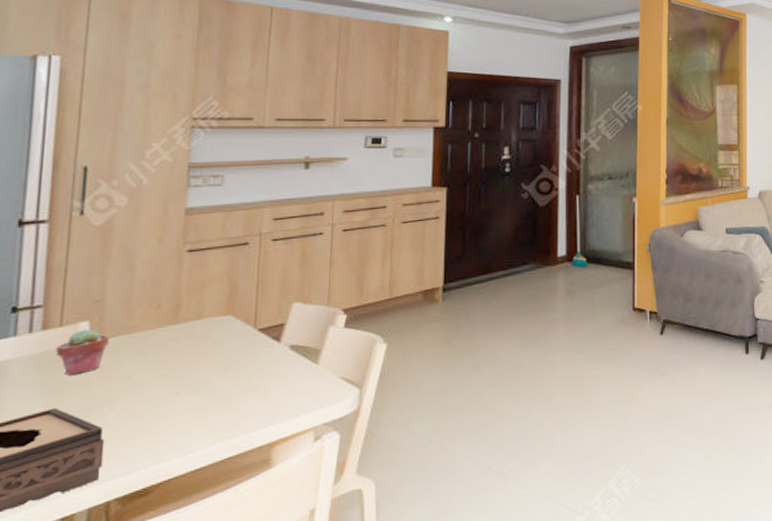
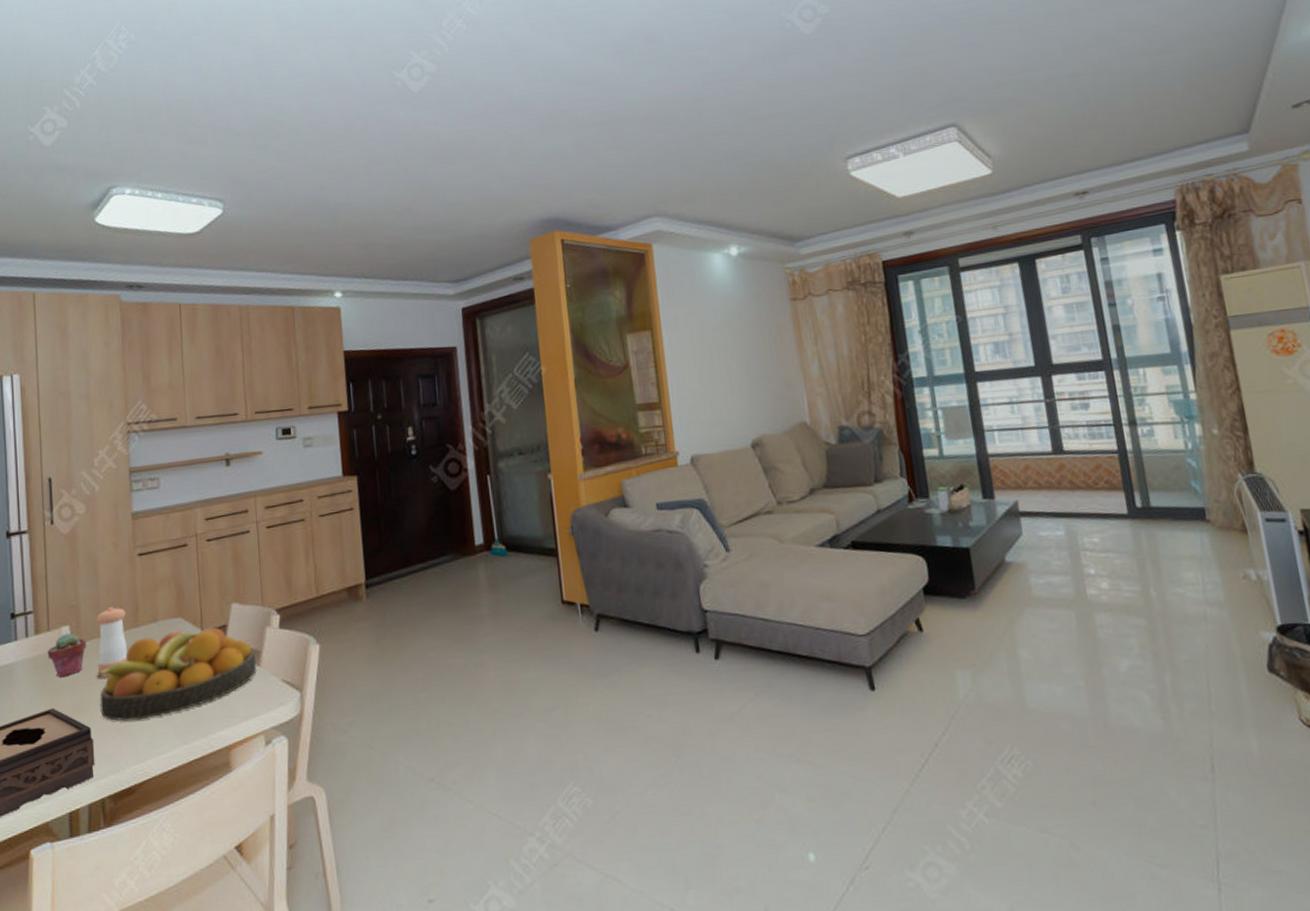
fruit bowl: none [117,325,315,421] -> present [96,627,257,722]
pepper shaker: none [120,303,164,376] -> present [96,607,128,678]

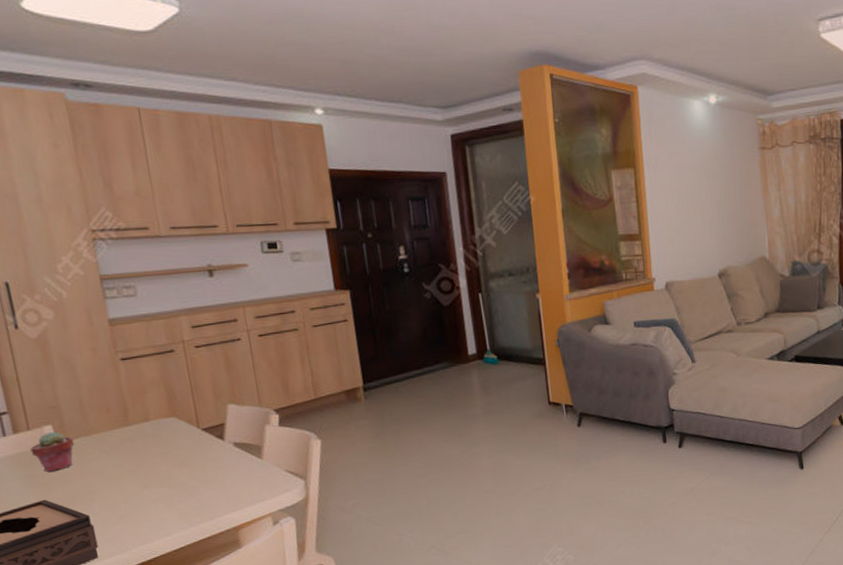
pepper shaker: present [96,607,128,678] -> none [81,408,122,472]
fruit bowl: present [96,627,257,722] -> none [89,425,259,509]

